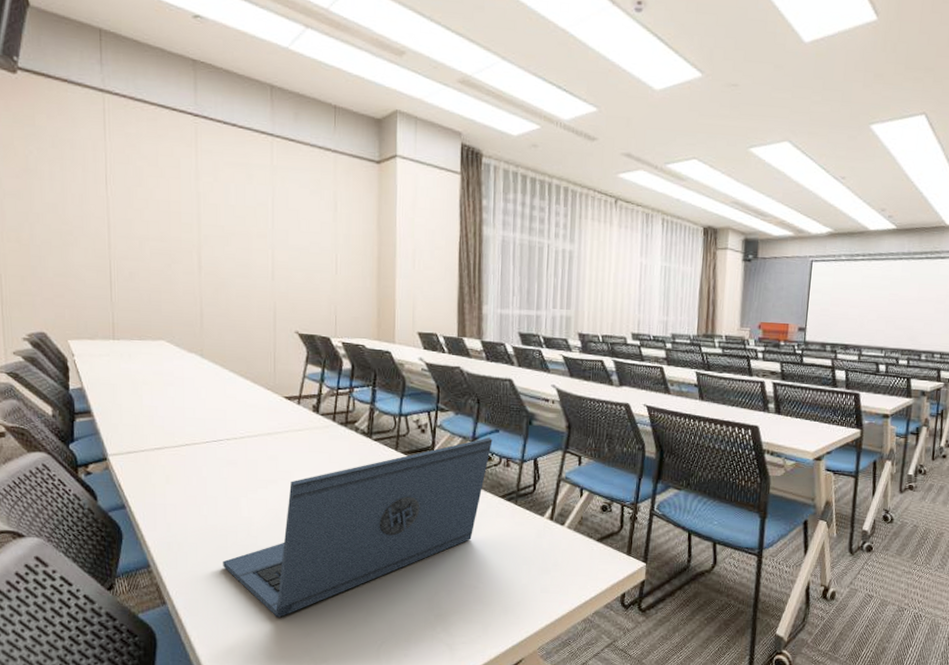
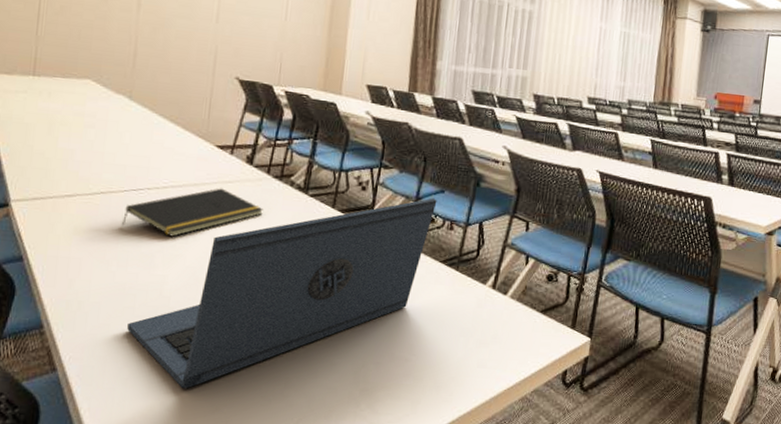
notepad: none [208,436,332,482] -> present [122,188,263,237]

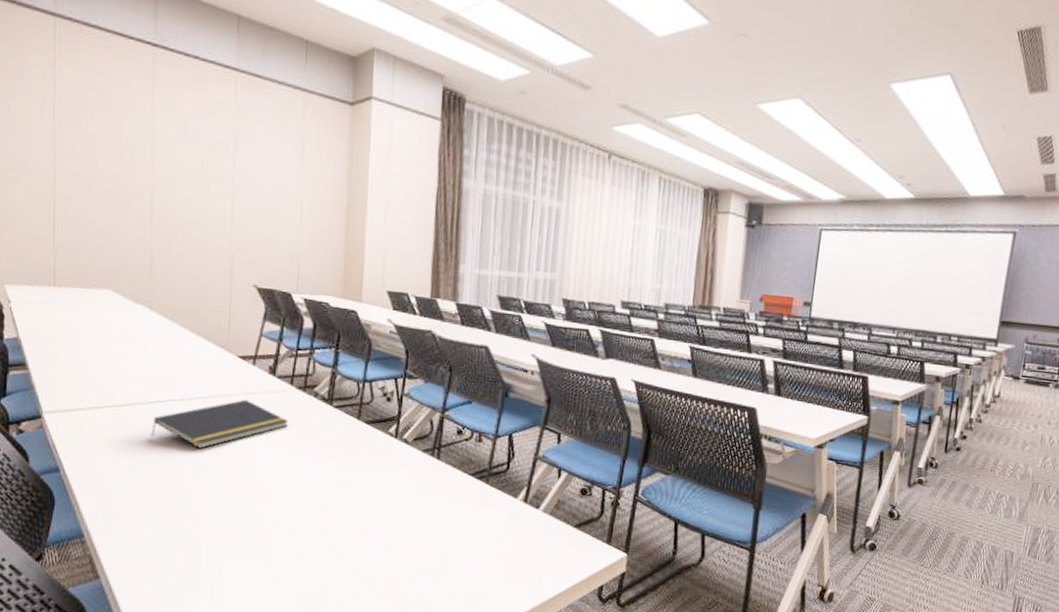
laptop: present [127,198,437,389] -> none [163,409,465,598]

